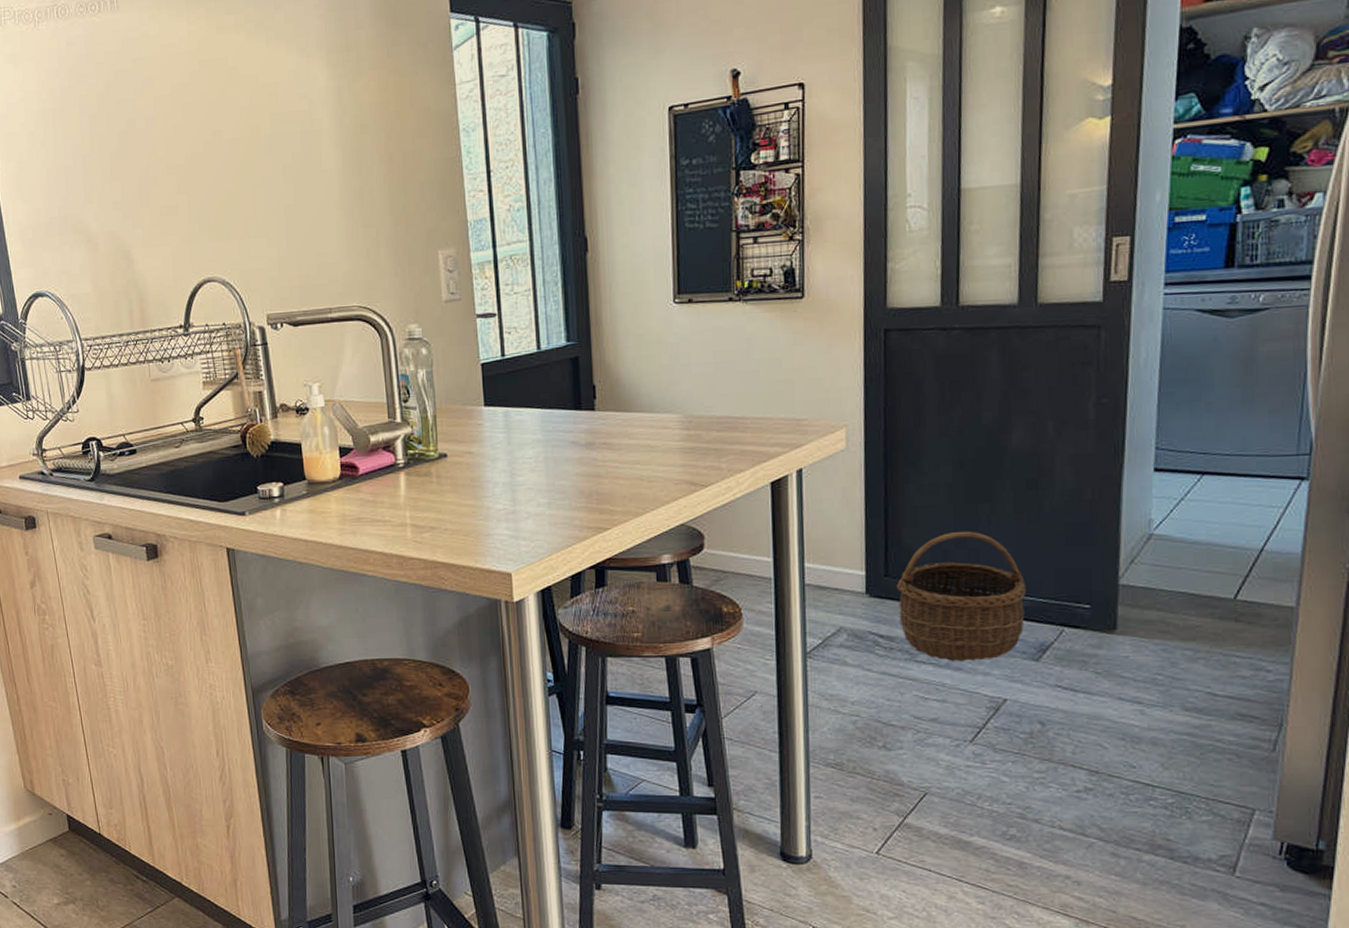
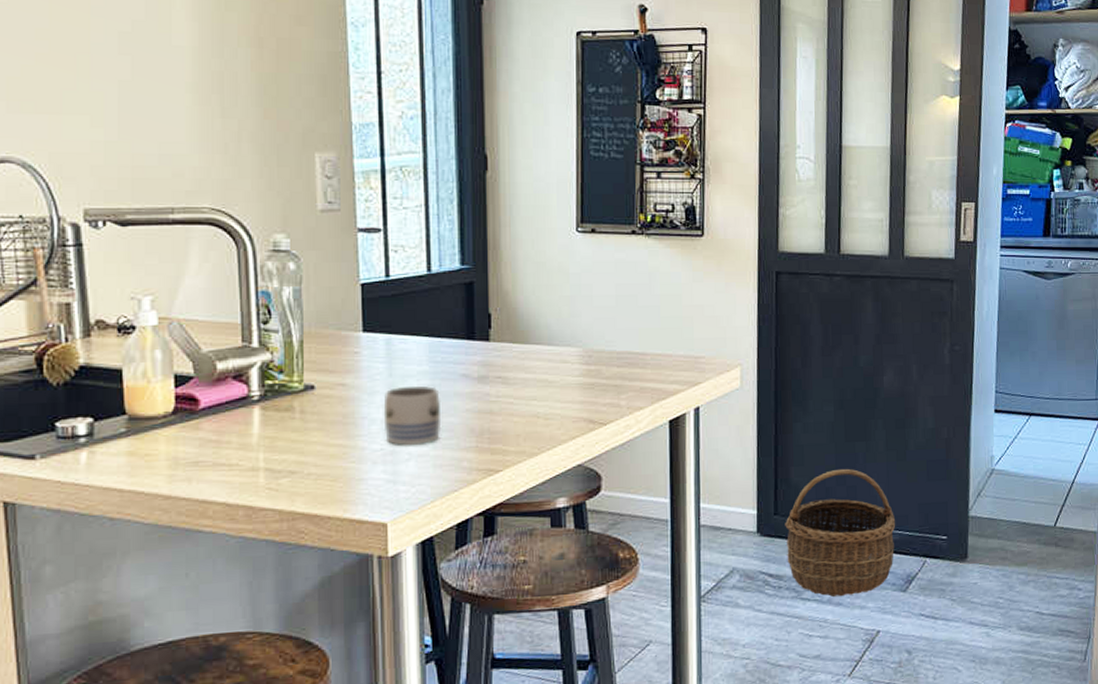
mug: none [504,452,555,505] -> present [383,385,442,445]

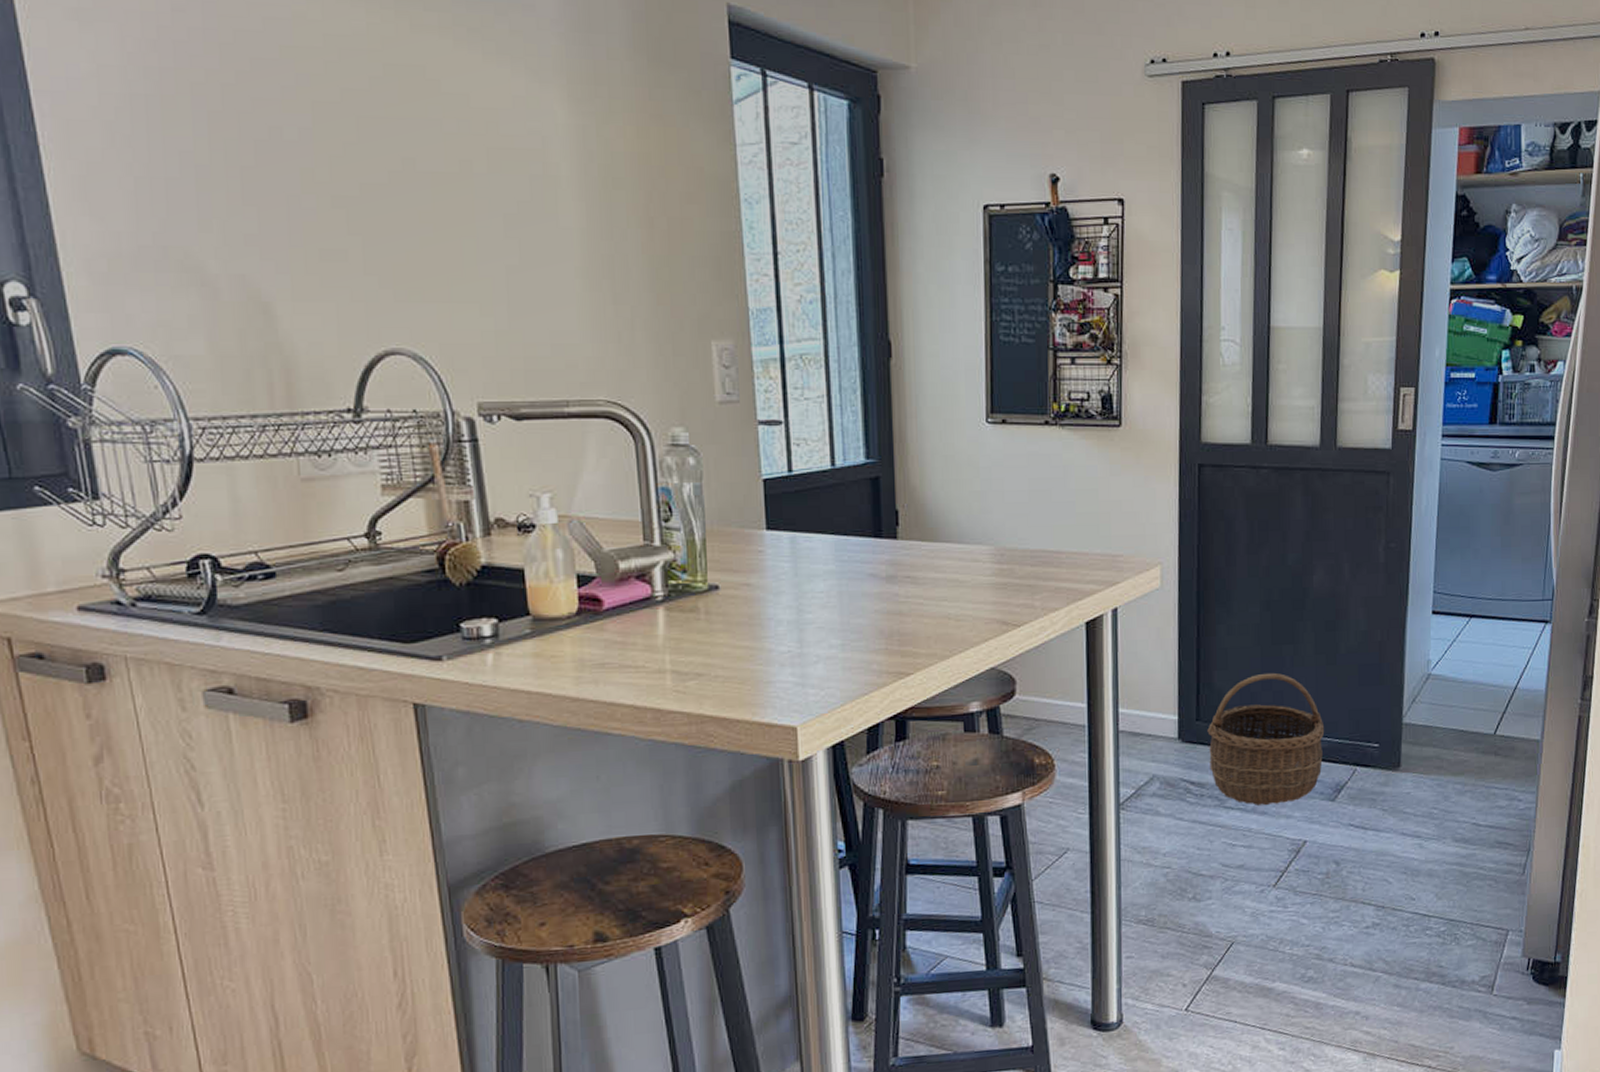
mug: present [383,385,442,445] -> none [789,585,850,647]

